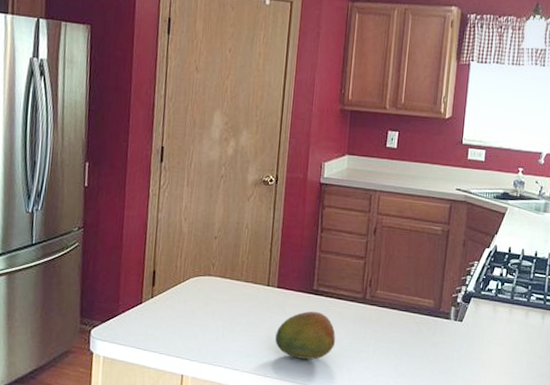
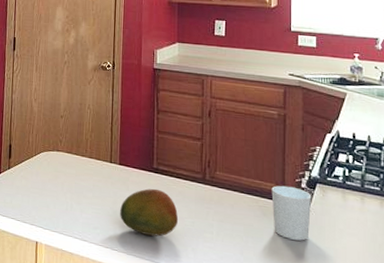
cup: none [428,301,466,354] -> present [271,185,312,241]

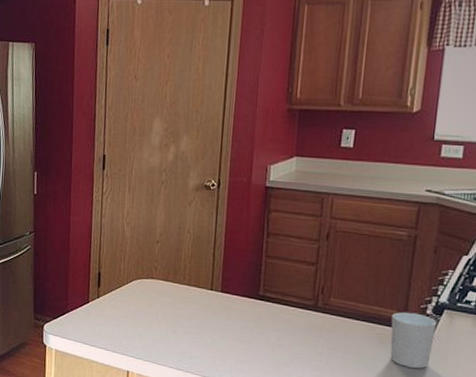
fruit: present [120,188,179,237] -> none [219,316,285,365]

